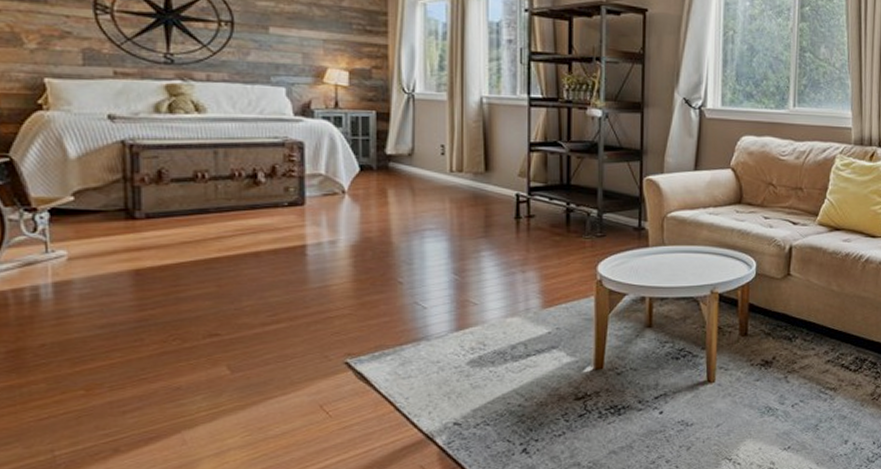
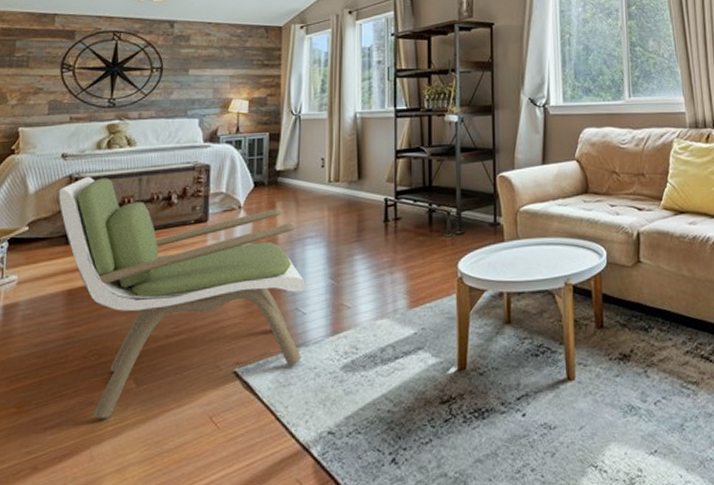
armchair: none [108,143,427,404] -> present [58,176,307,419]

